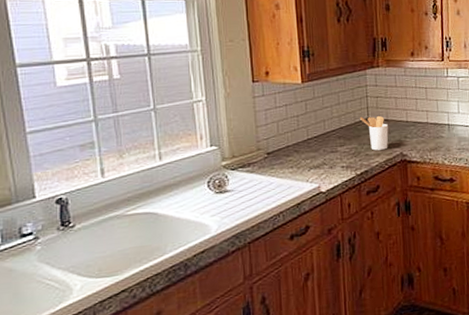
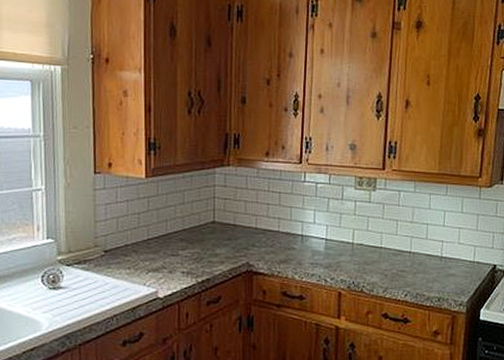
utensil holder: present [360,115,389,151] -> none [206,219,235,258]

